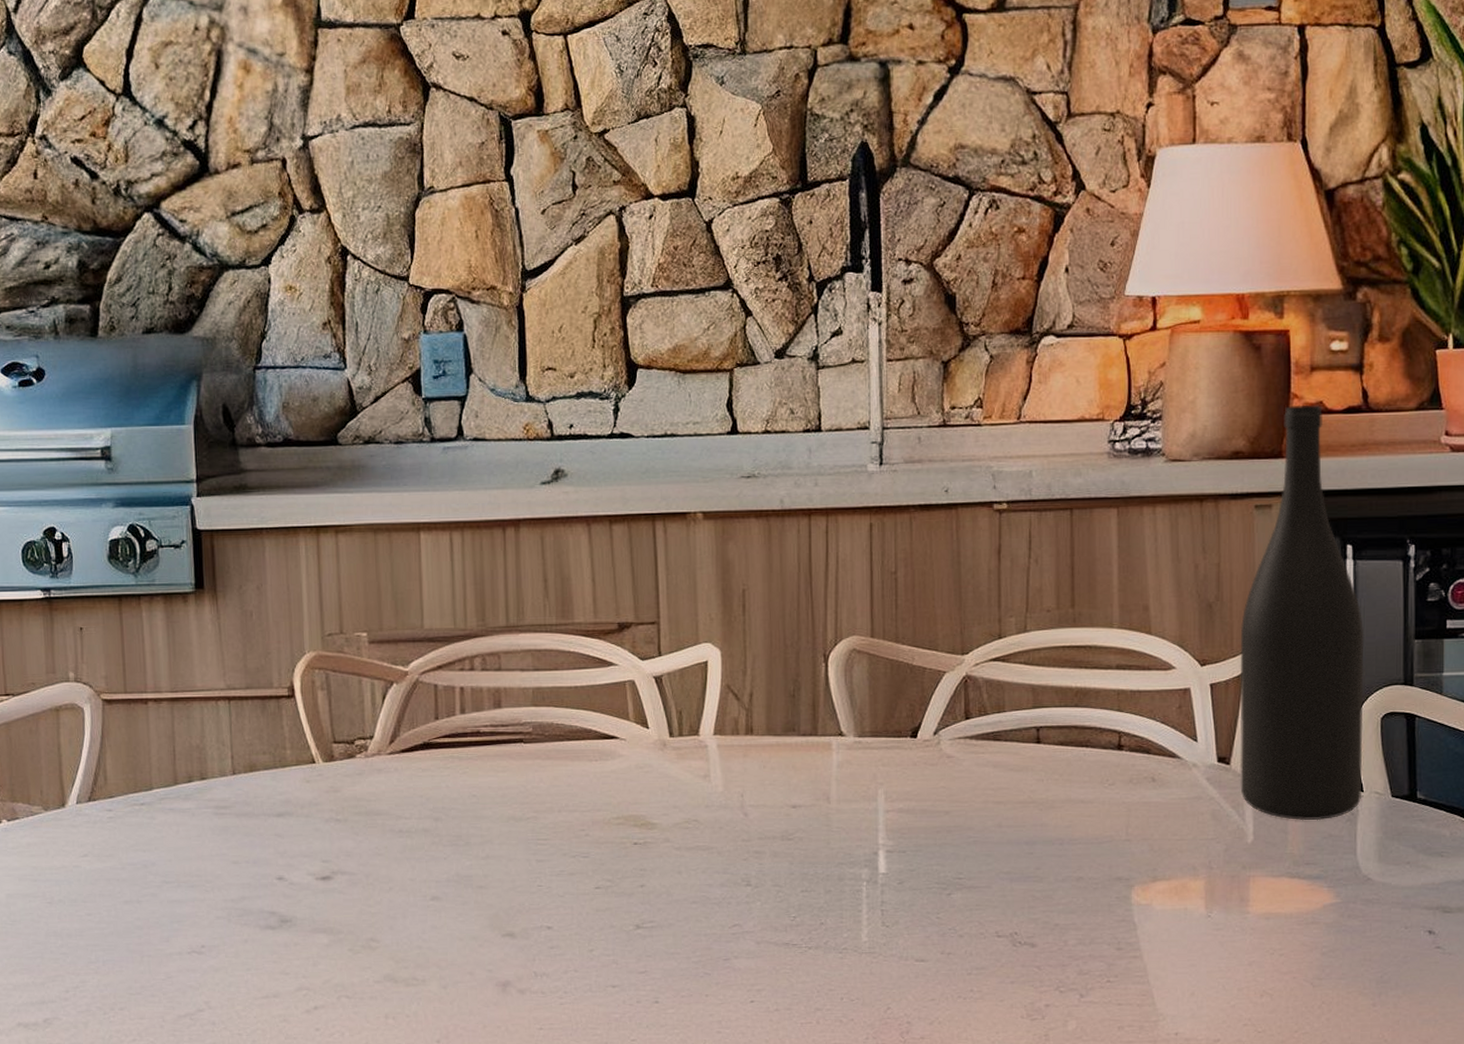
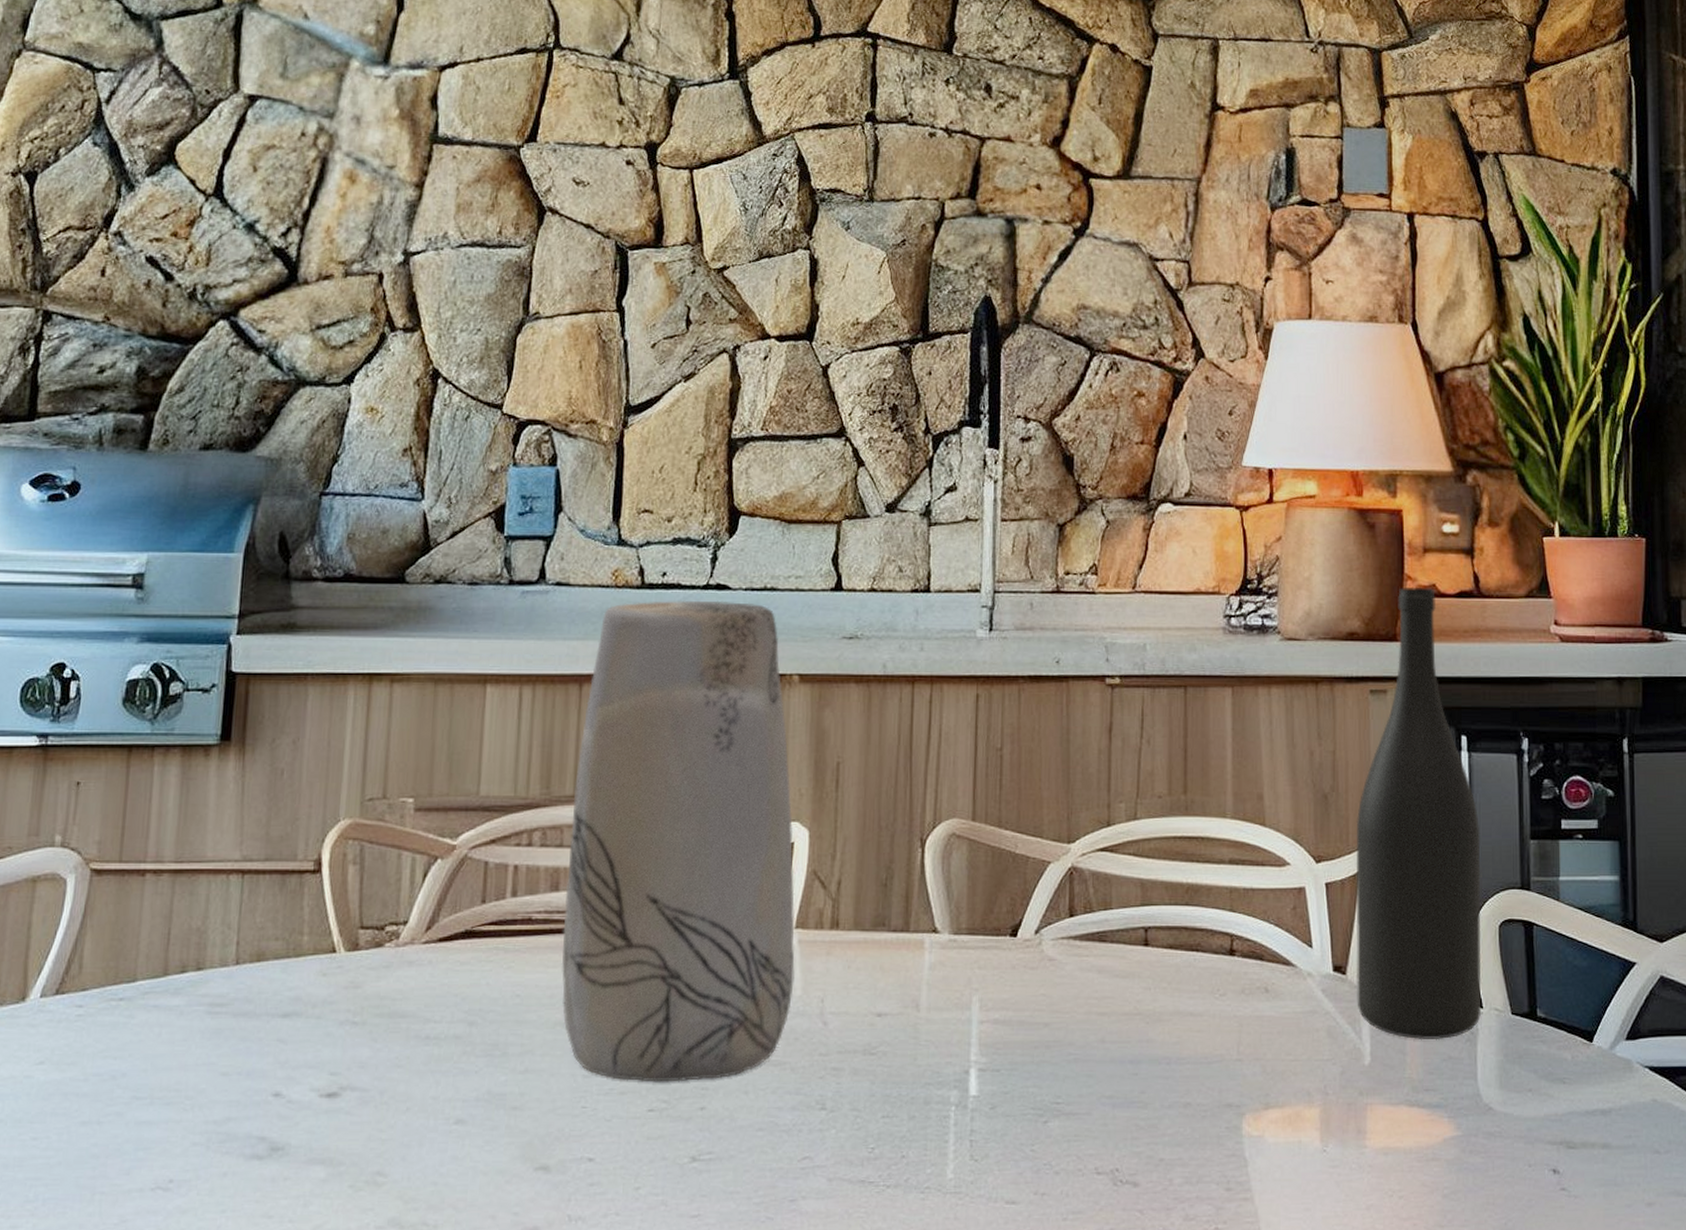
vase: none [506,448,716,865] -> present [561,600,795,1082]

